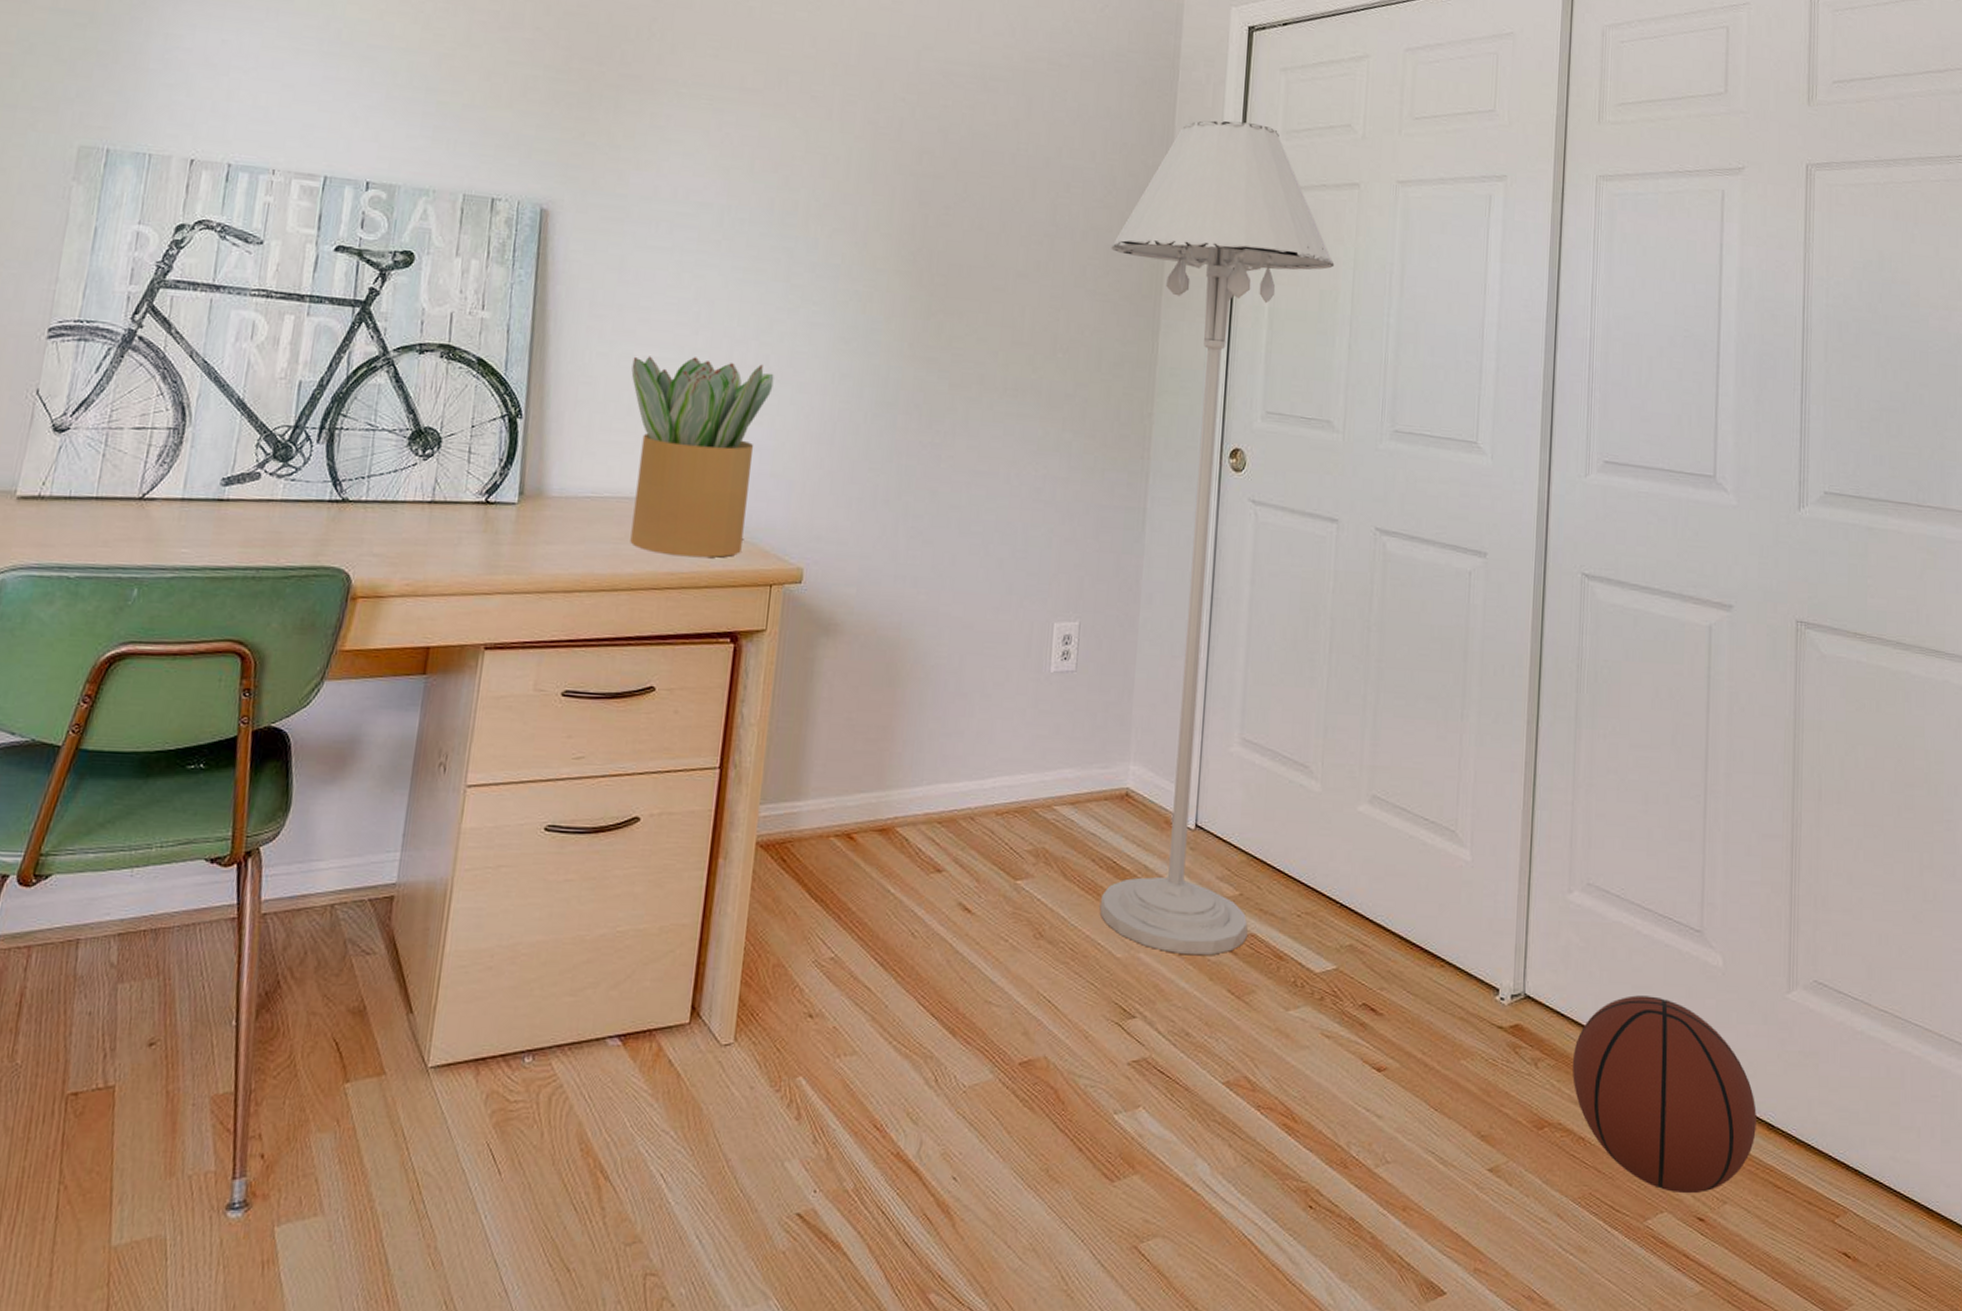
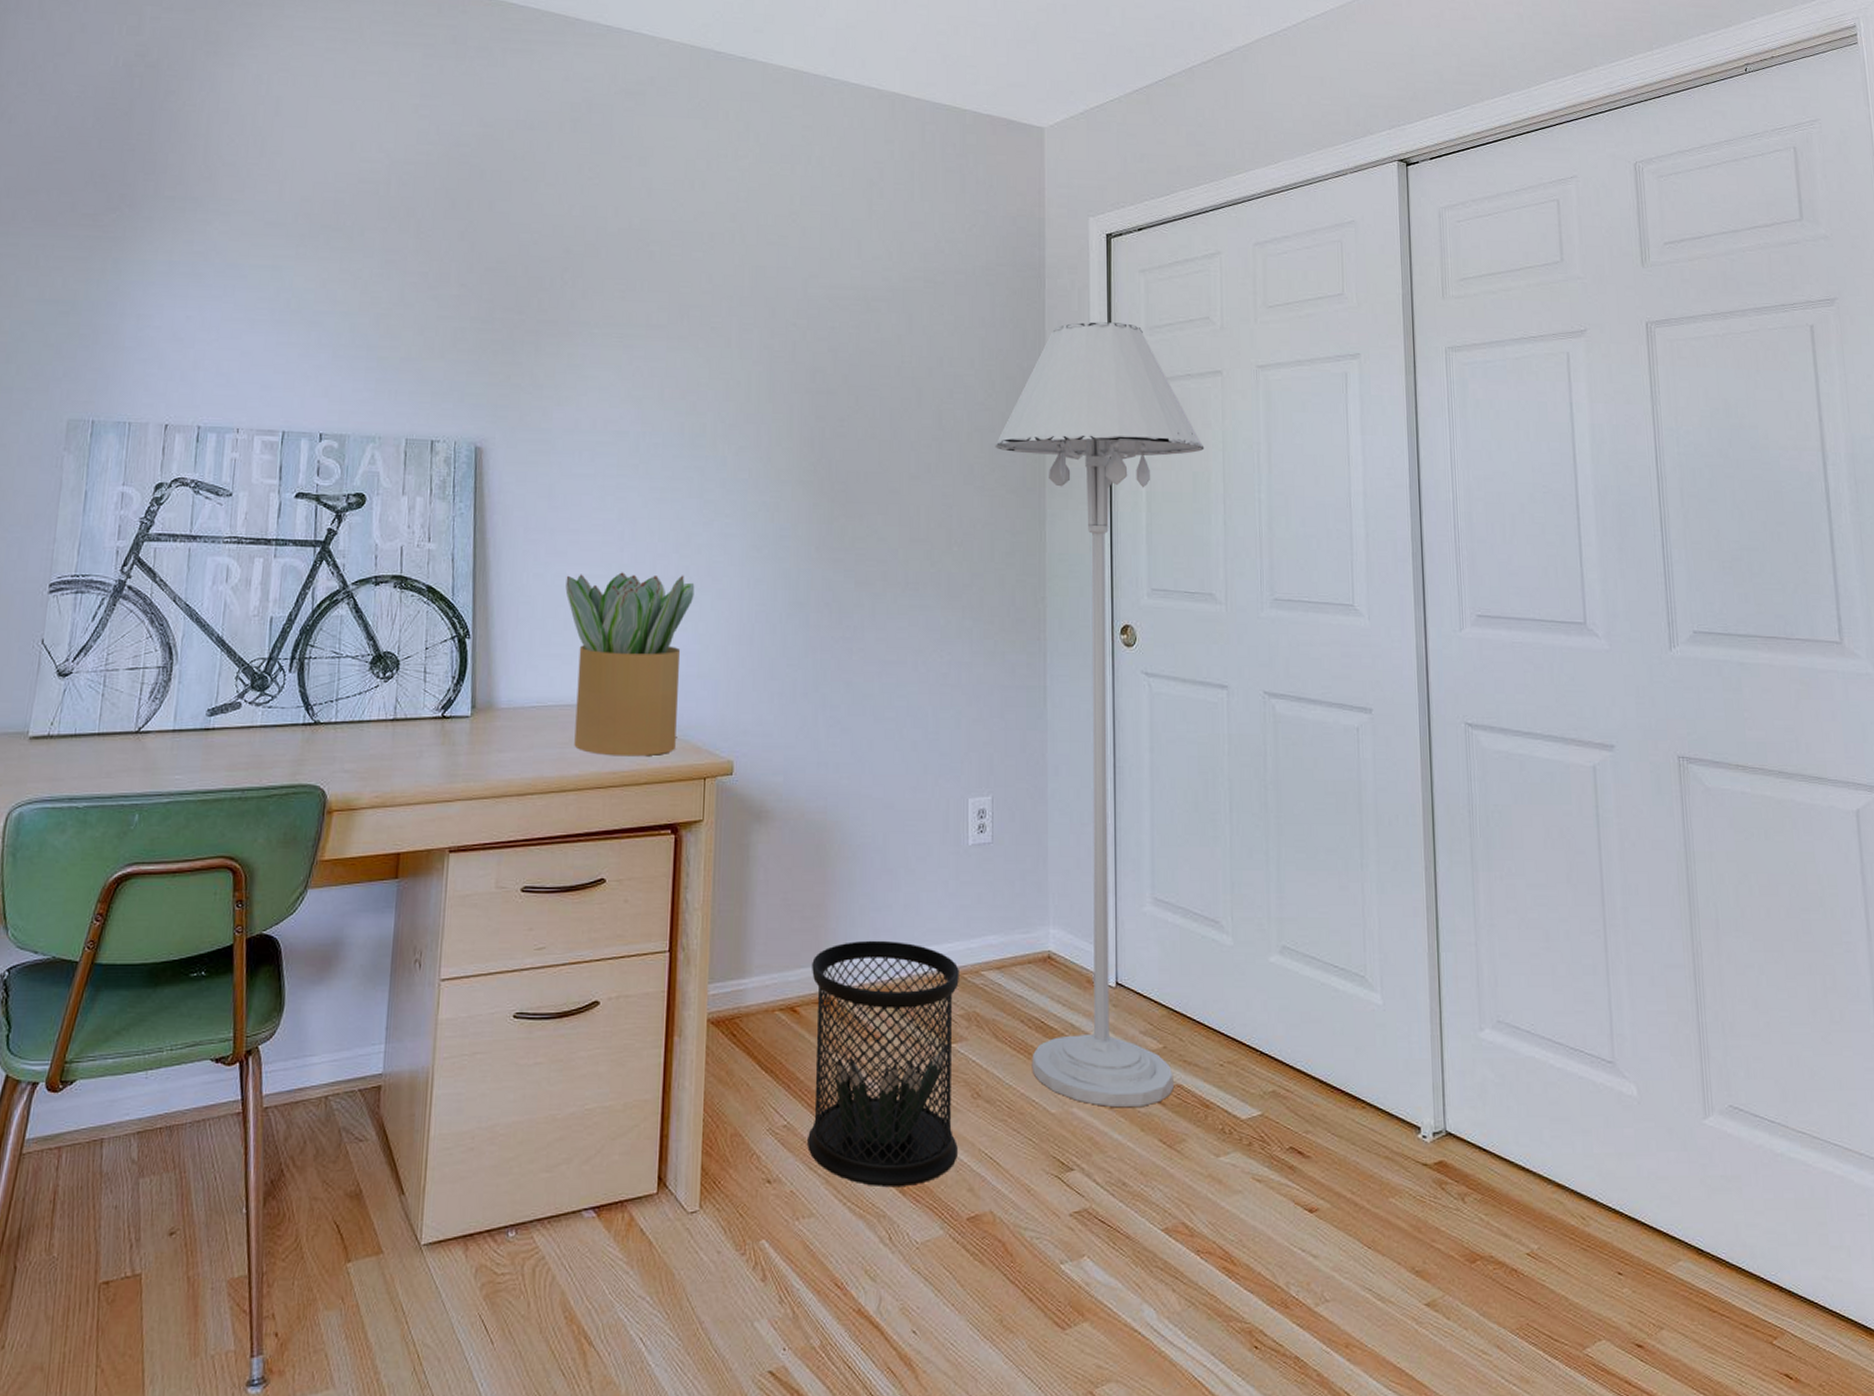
pencil holder: none [855,767,1031,1027] -> present [807,940,959,1186]
basketball: present [1572,995,1757,1194] -> none [1499,1128,1686,1321]

